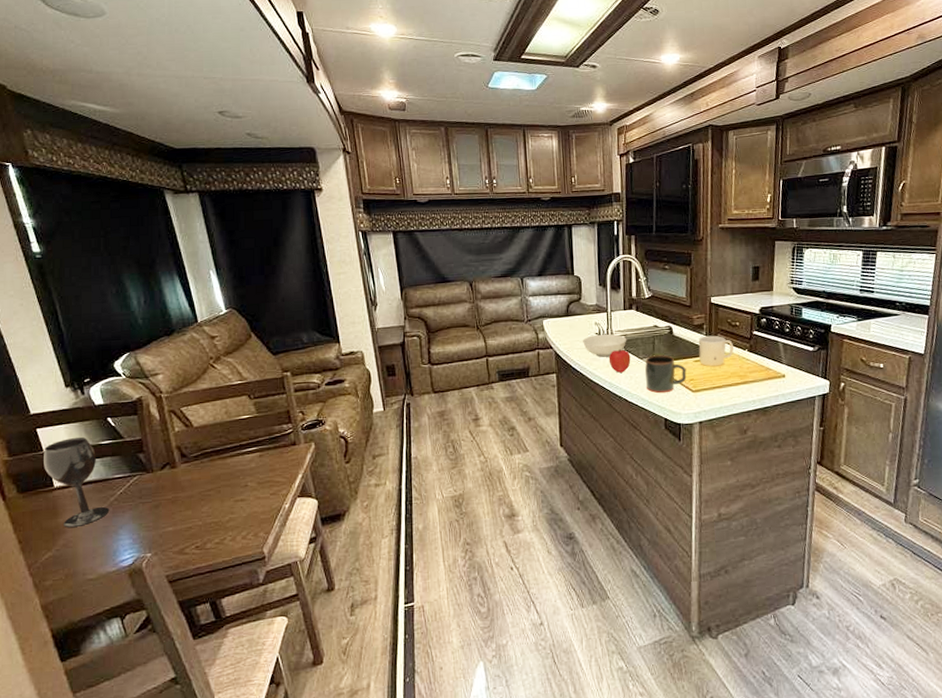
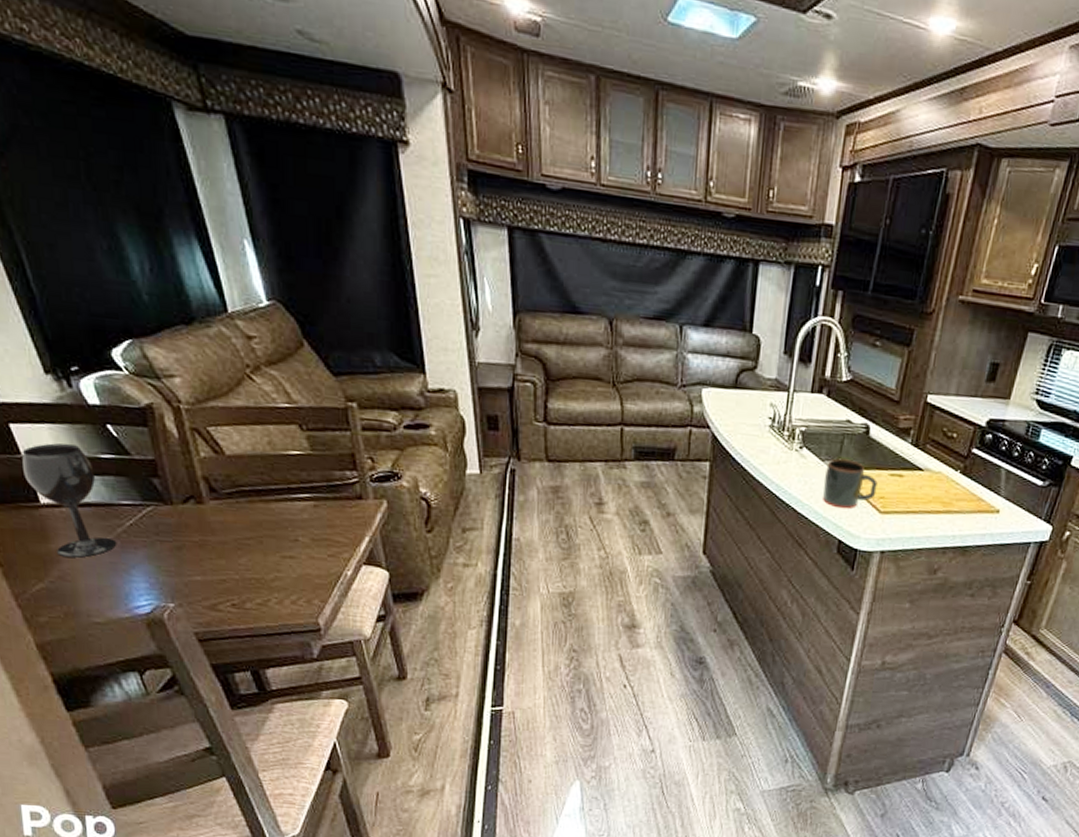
bowl: present [583,334,627,357] -> none [750,419,809,452]
fruit: present [608,349,631,373] -> none [780,443,810,474]
mug: present [698,335,734,367] -> none [896,444,944,486]

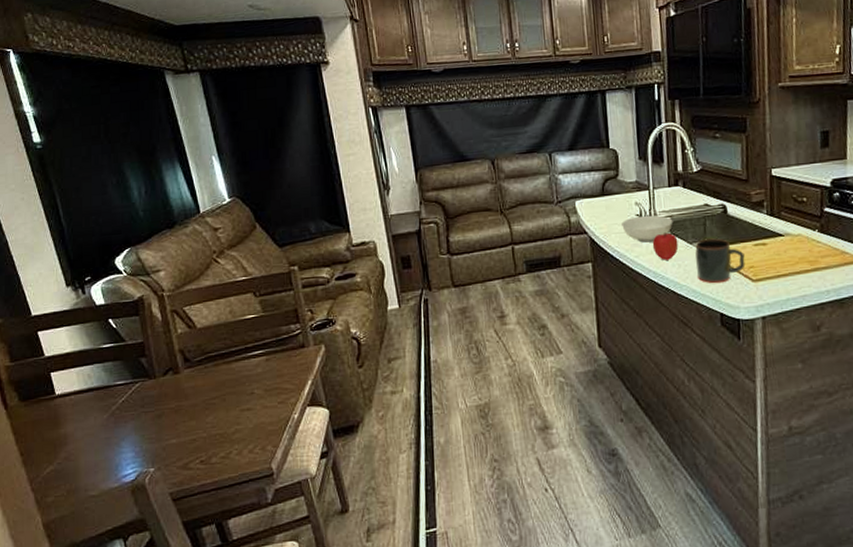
wine glass: present [21,443,117,558] -> none [44,339,112,439]
bowl: none [750,419,809,452] -> present [622,215,674,243]
fruit: none [780,443,810,474] -> present [652,233,679,260]

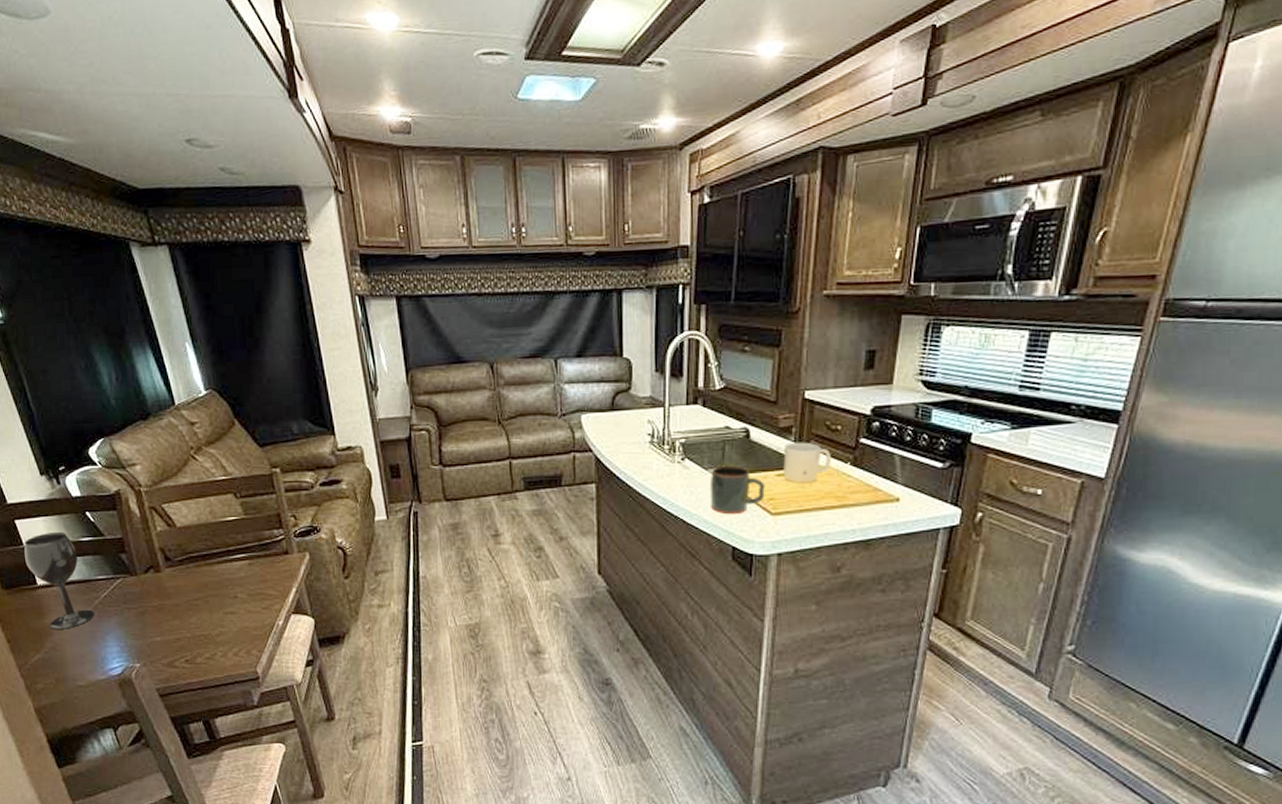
wine glass: none [44,339,112,439] -> present [24,531,95,629]
bowl: present [622,215,674,243] -> none [631,435,689,465]
fruit: present [652,233,679,260] -> none [663,456,692,486]
mug: none [758,214,801,252] -> present [783,442,831,483]

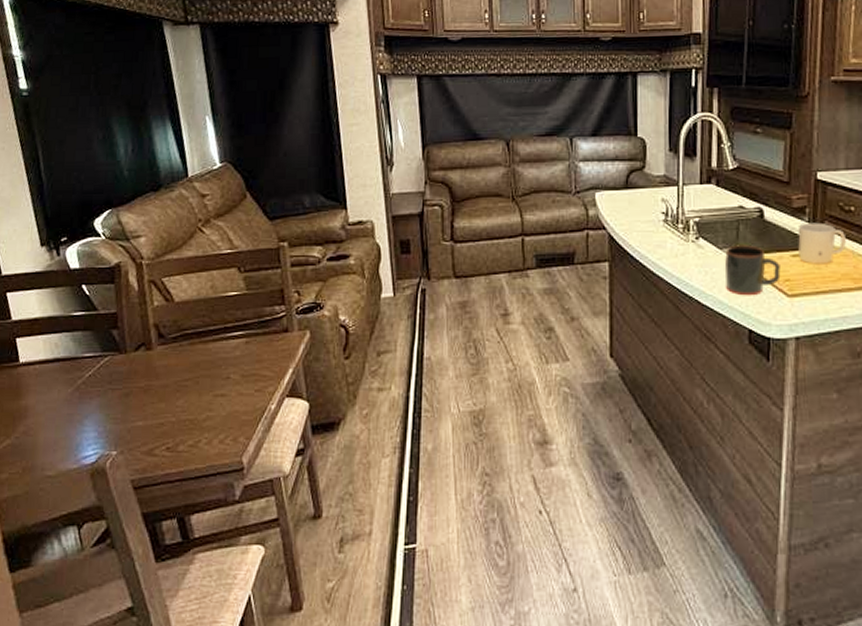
wine glass: present [24,531,95,629] -> none [10,305,76,412]

